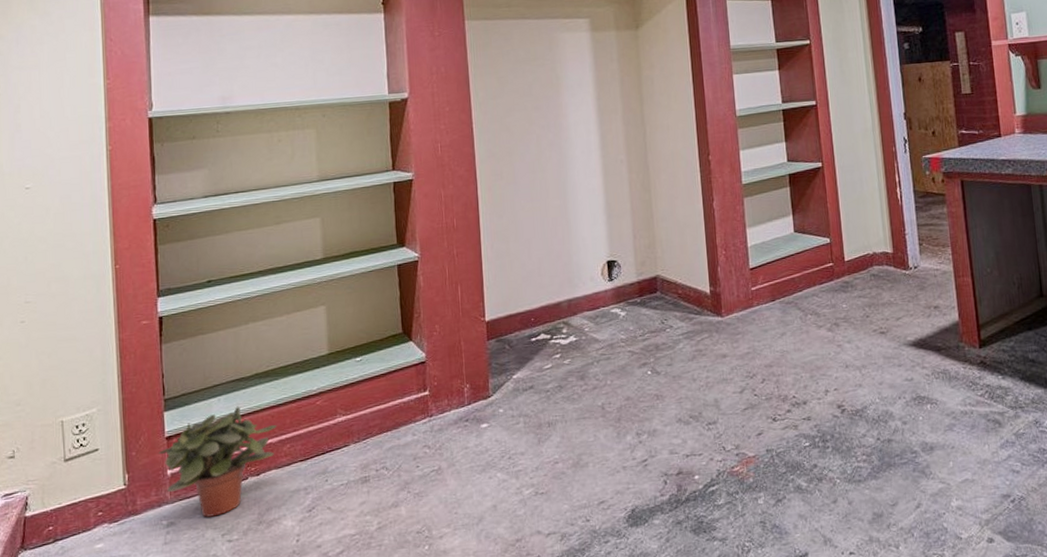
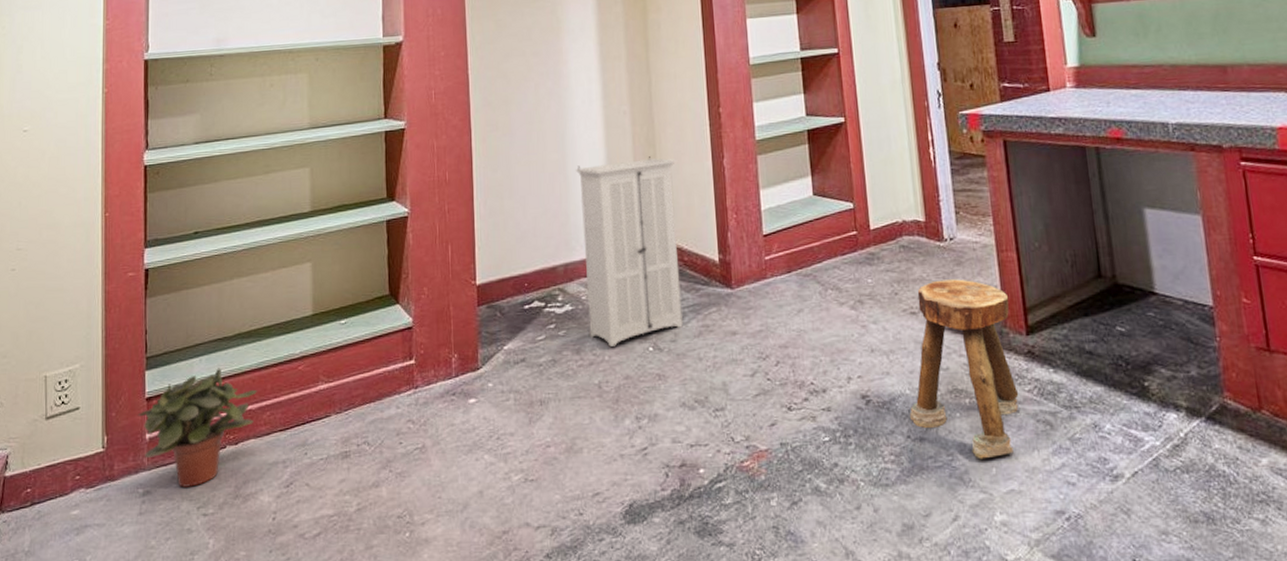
storage cabinet: none [576,201,678,372] -> present [575,156,683,347]
stool: none [879,302,973,455] -> present [910,279,1019,459]

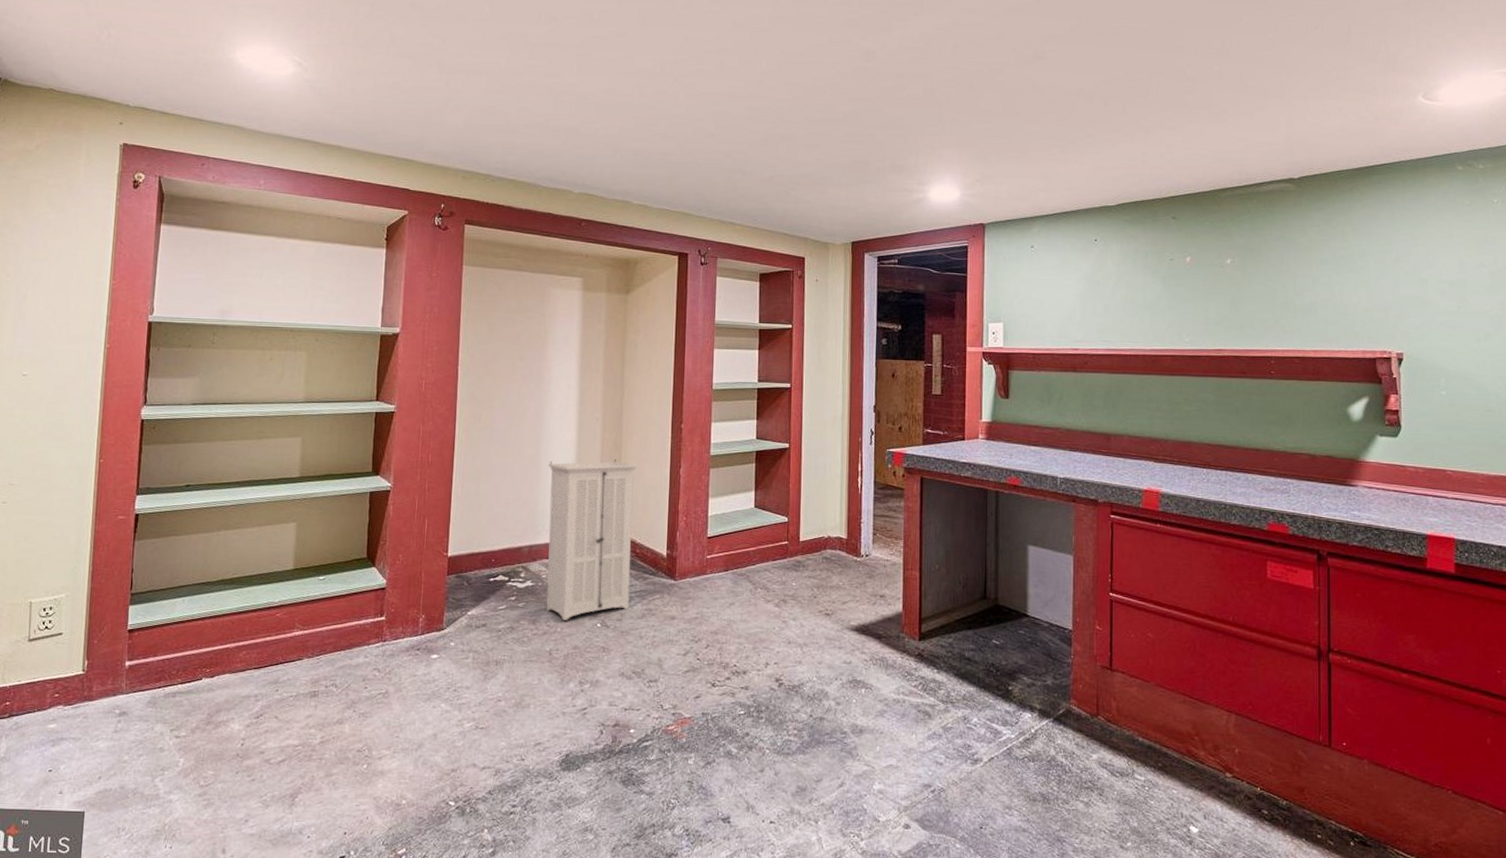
potted plant: present [137,368,258,487] -> none [118,609,236,712]
stool: present [910,279,1019,459] -> none [814,589,908,739]

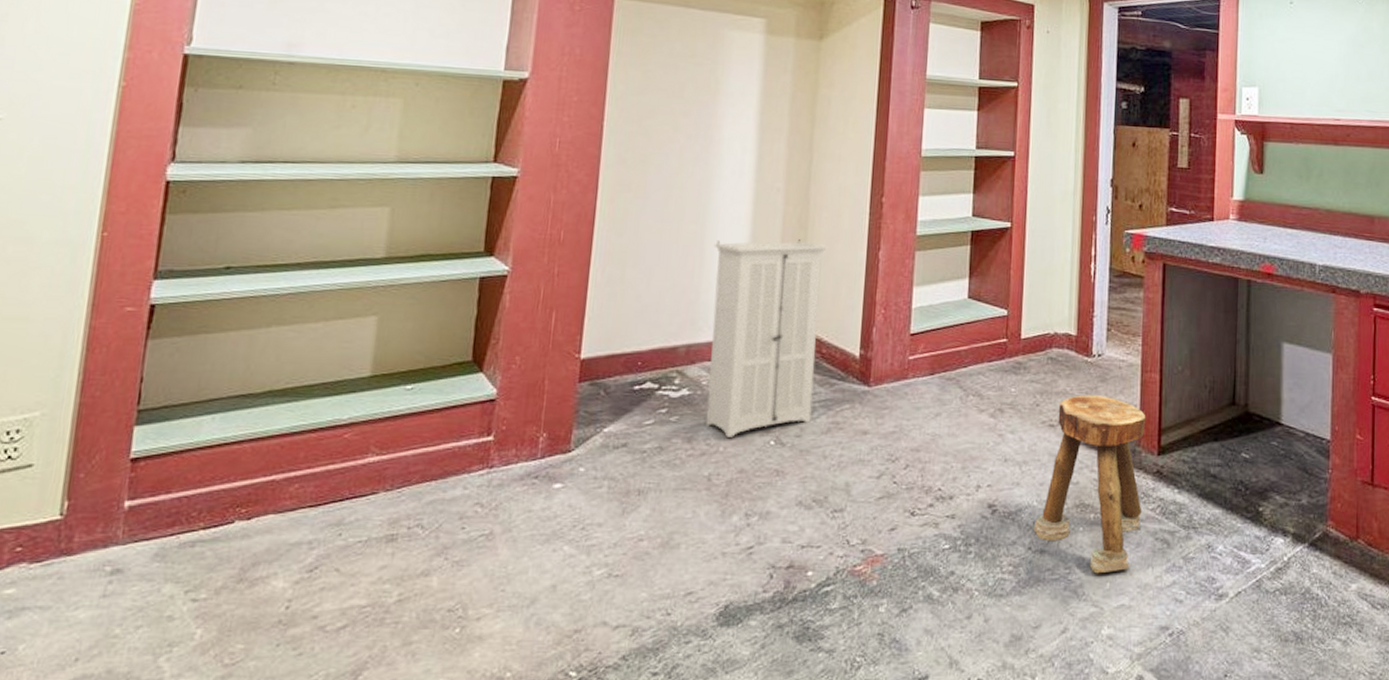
stool: none [814,589,908,739] -> present [1034,395,1146,574]

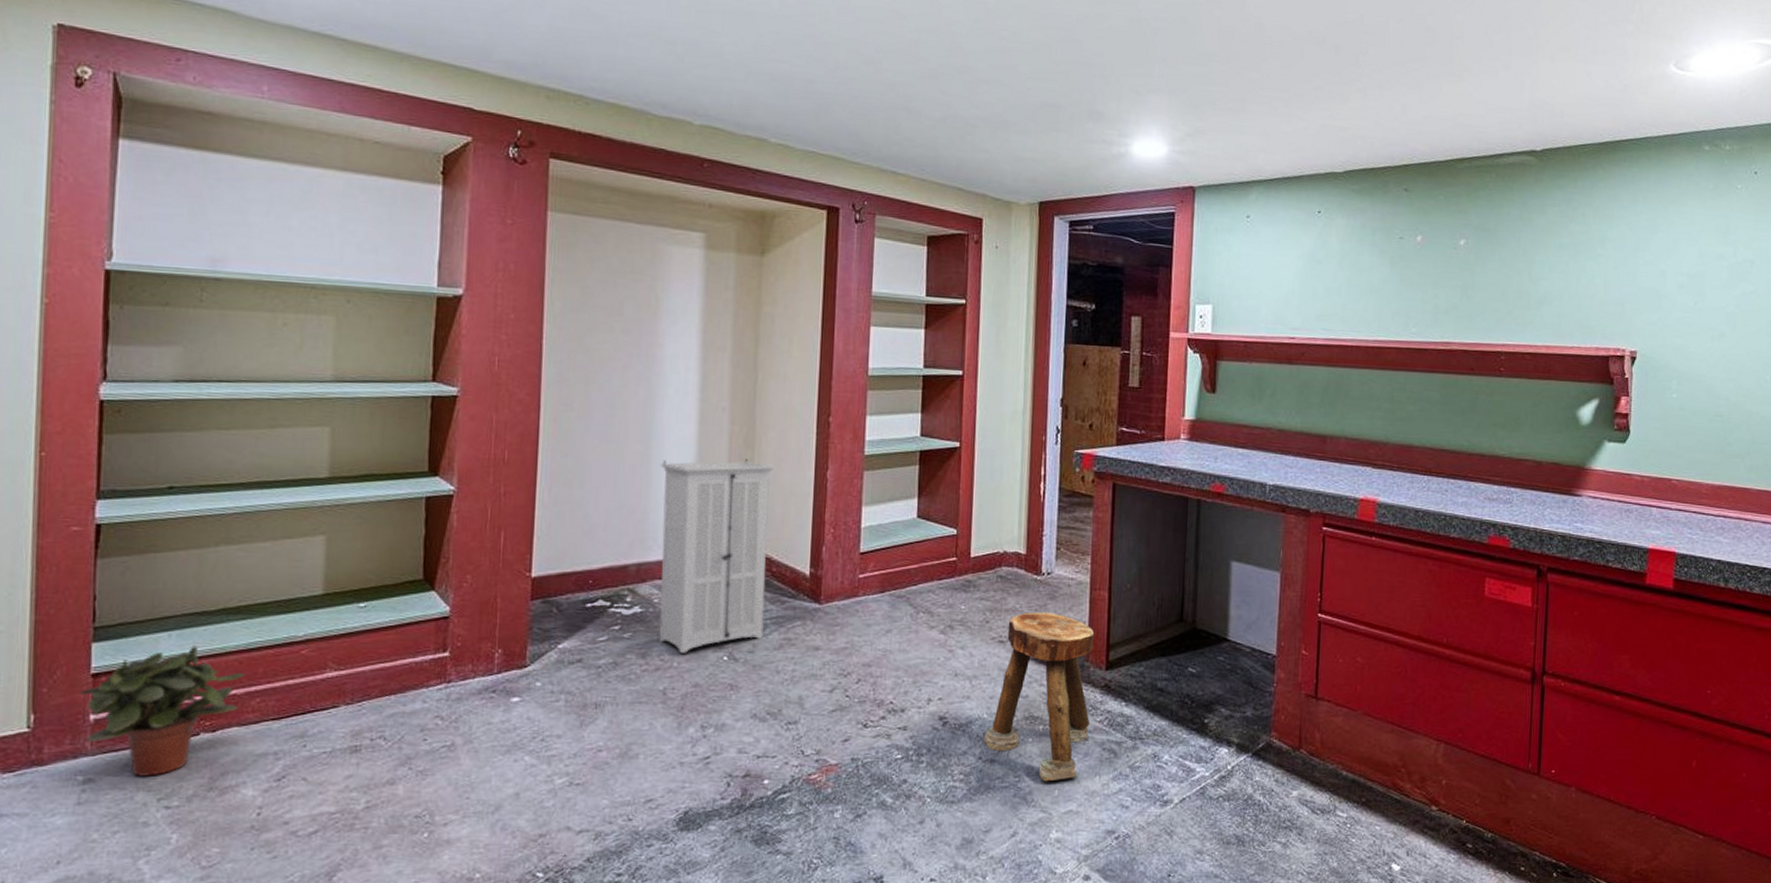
potted plant: none [115,429,287,567] -> present [78,645,246,776]

